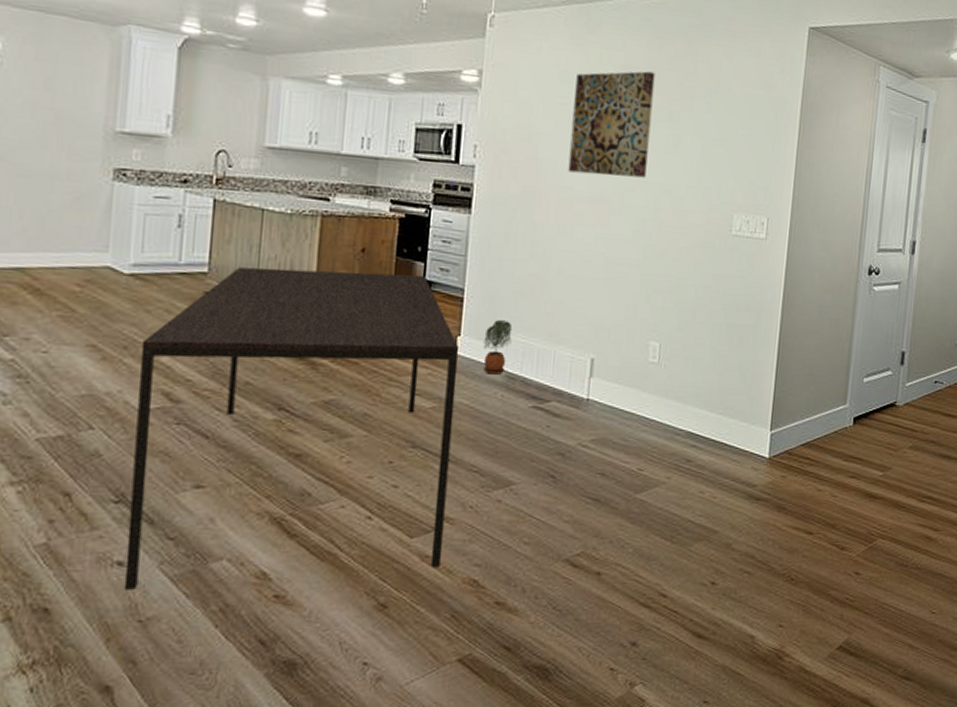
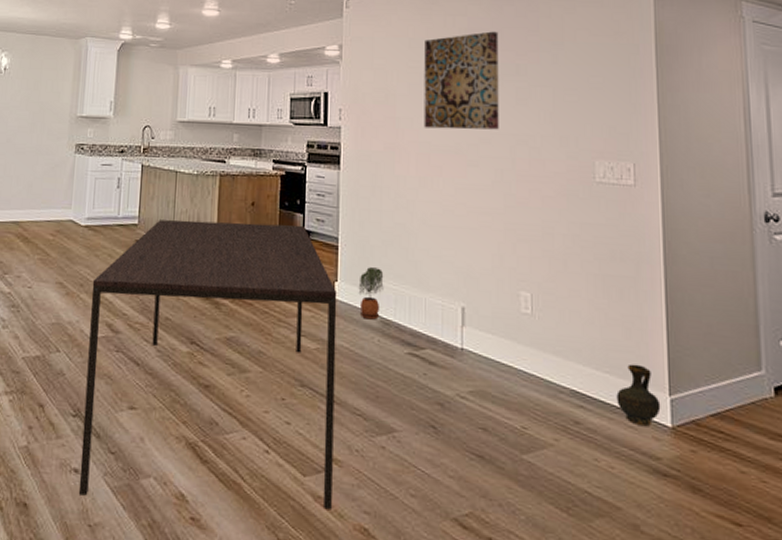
ceramic jug: none [725,405,763,459] -> present [616,364,661,427]

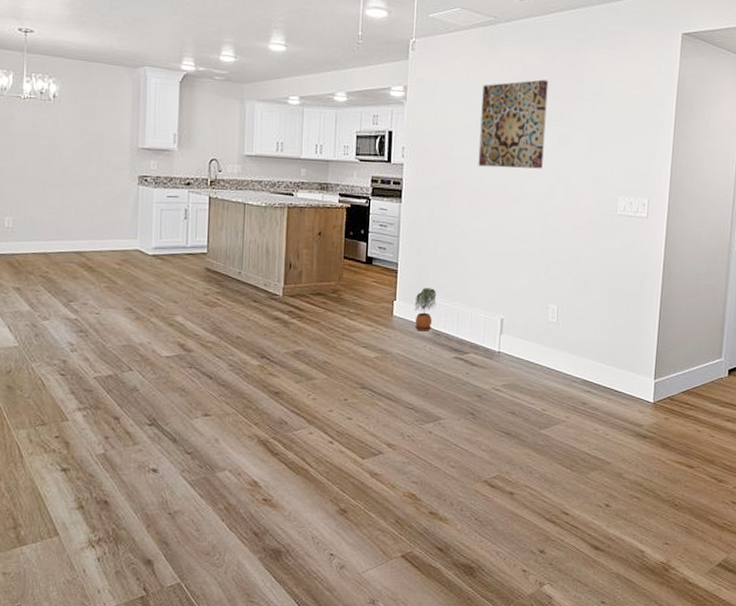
dining table: present [78,220,337,509] -> none [157,248,396,490]
ceramic jug: present [616,364,661,427] -> none [615,357,647,404]

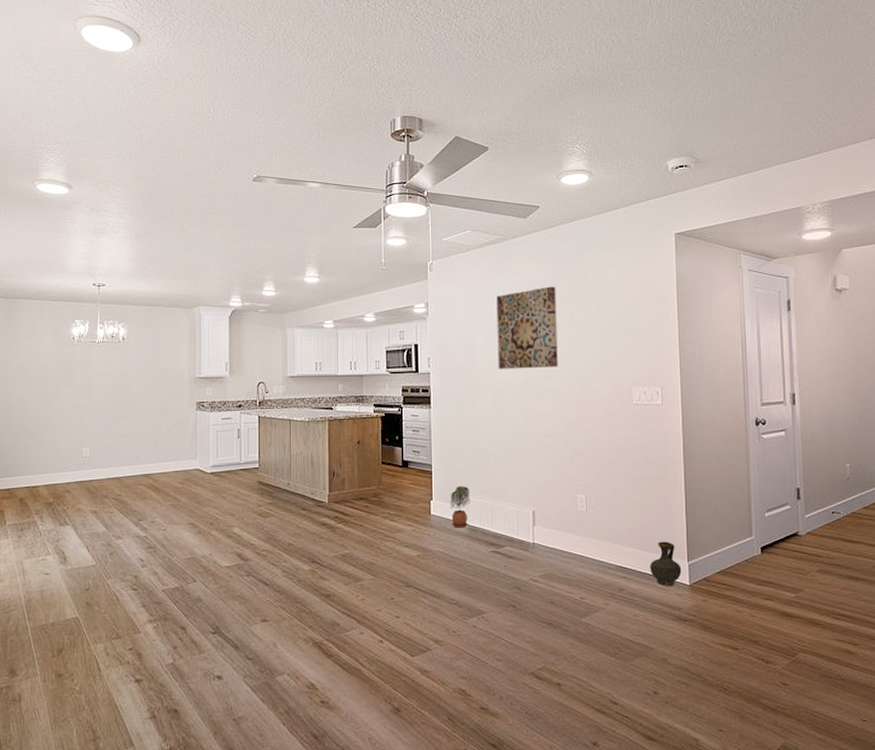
ceramic jug: none [615,357,647,404] -> present [650,541,682,587]

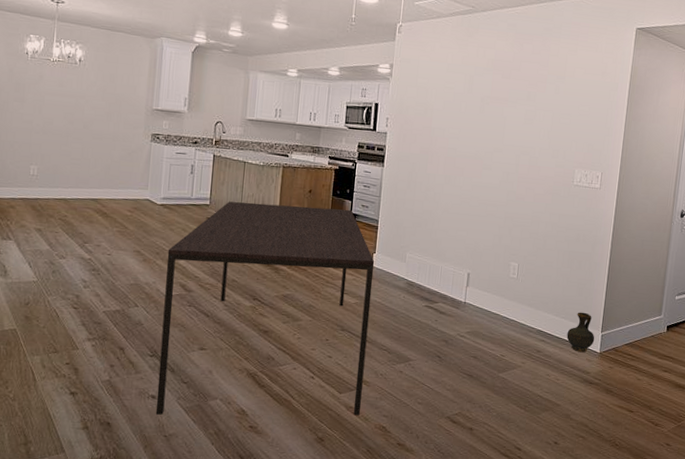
dining table: none [221,457,436,696] -> present [155,201,375,415]
potted plant: present [450,486,470,528] -> none [391,243,412,282]
wall art: present [496,286,558,369] -> none [452,63,518,142]

